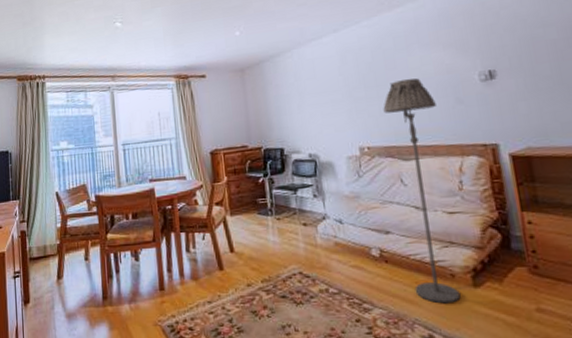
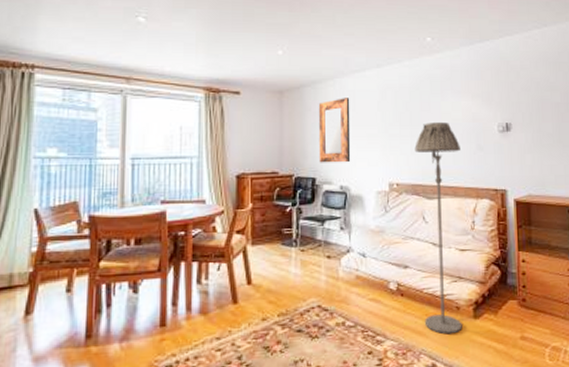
home mirror: none [278,67,317,134] -> present [318,98,351,163]

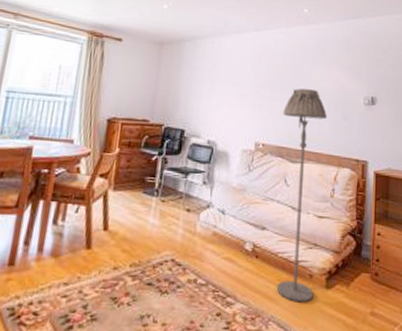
home mirror: present [318,98,351,163] -> none [189,55,226,119]

